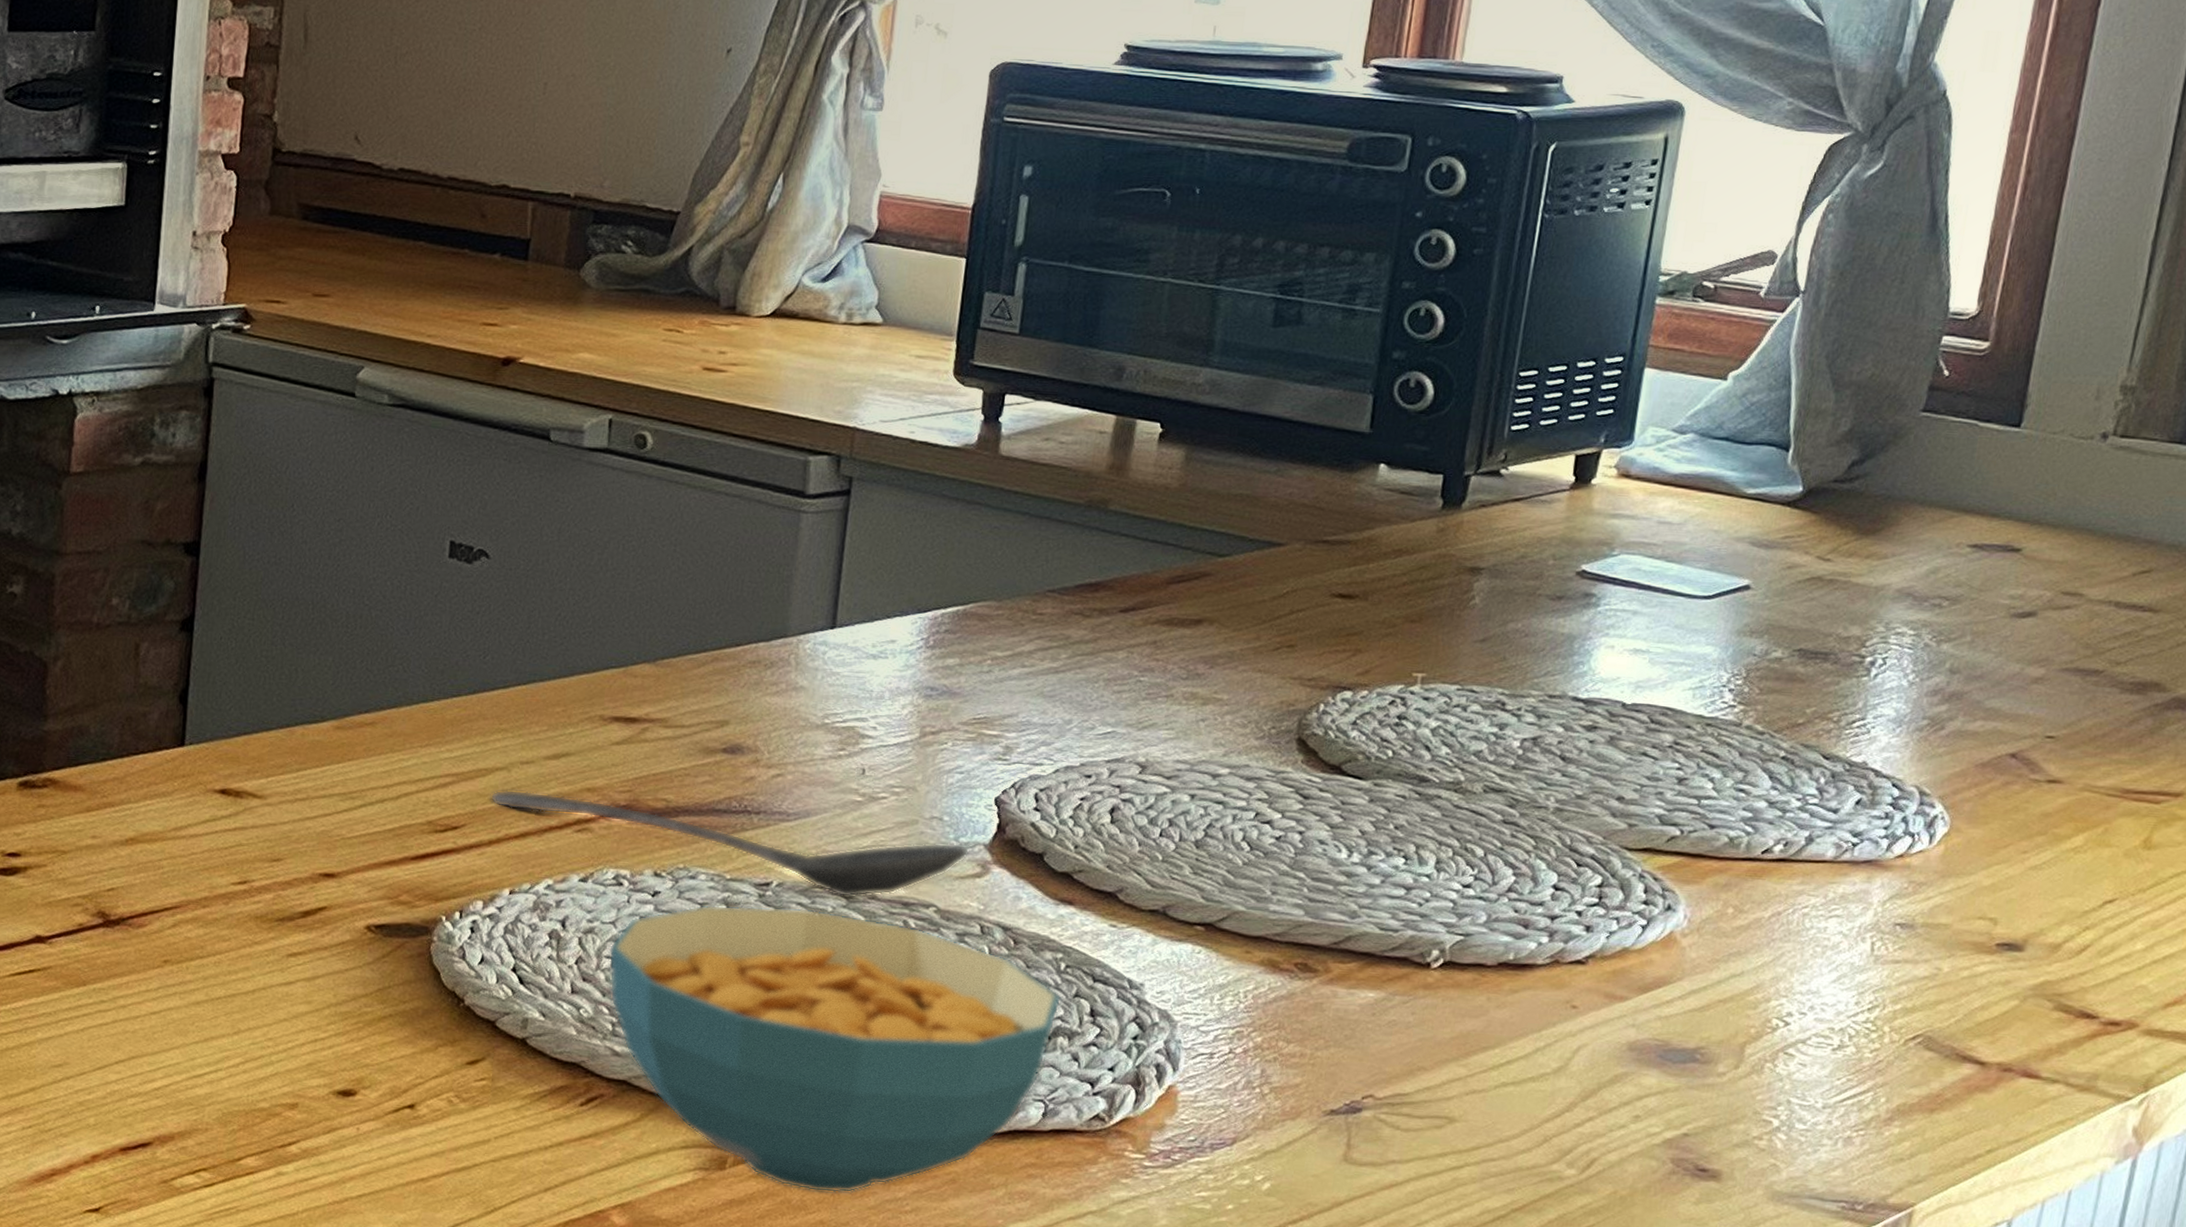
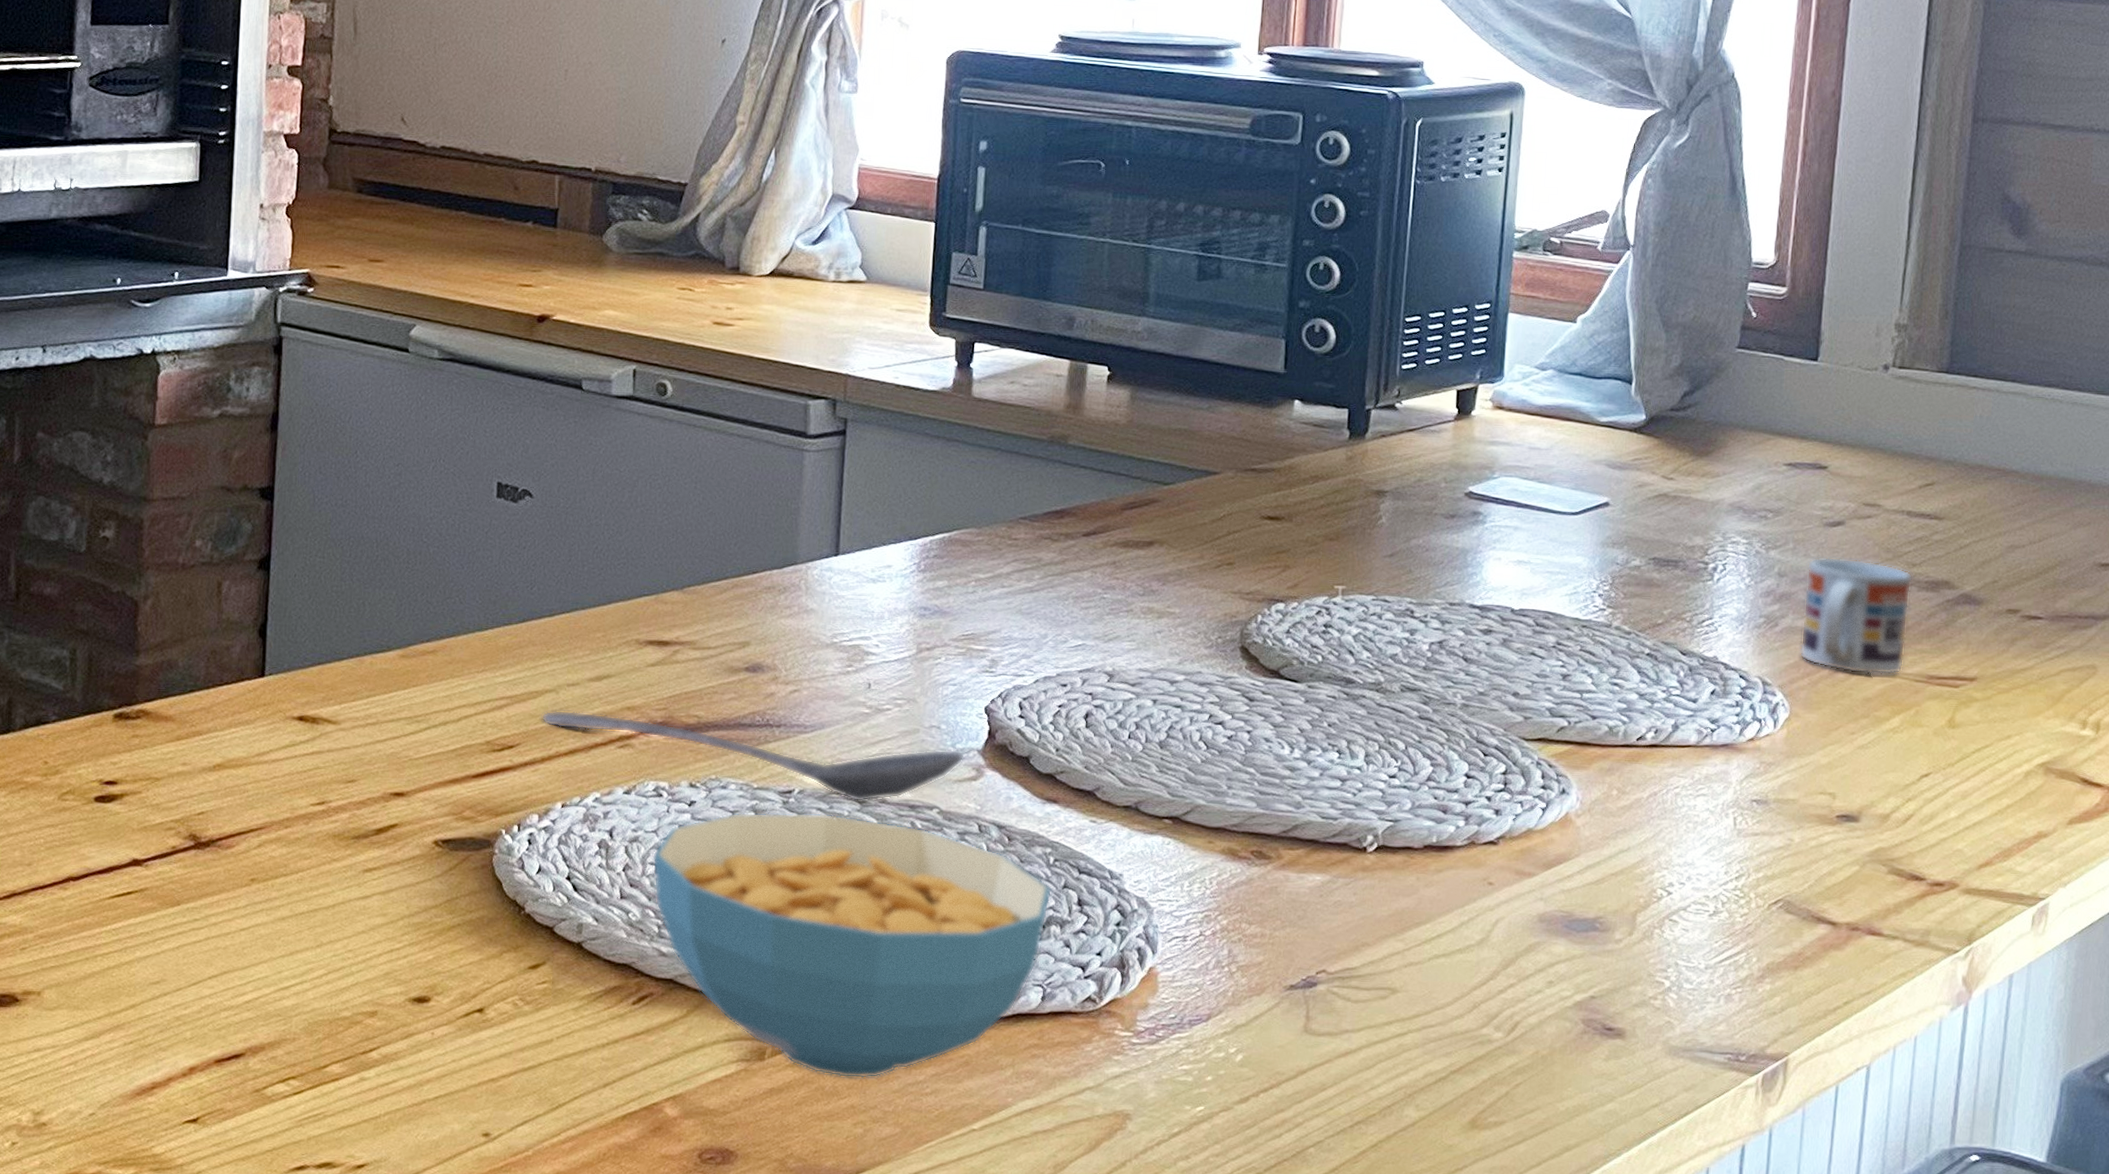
cup: none [1968,652,2116,788] -> present [1799,556,1913,675]

